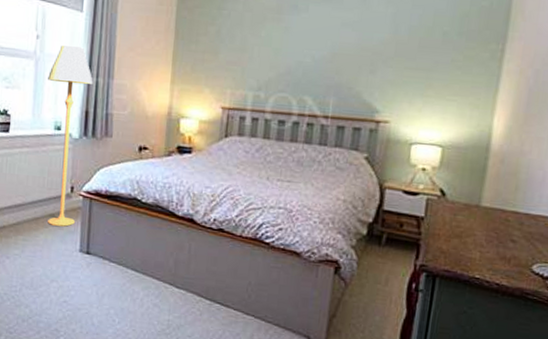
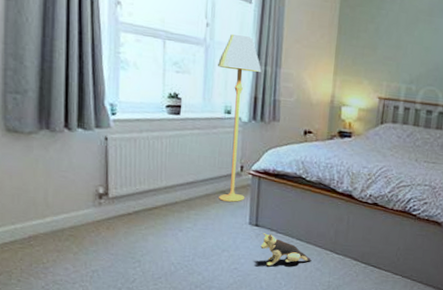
plush toy: none [92,262,149,300] -> present [260,233,312,267]

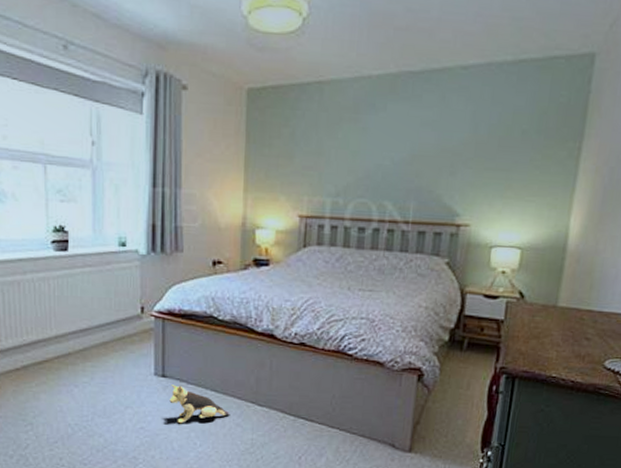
floor lamp: present [218,33,262,202] -> none [108,151,159,350]

